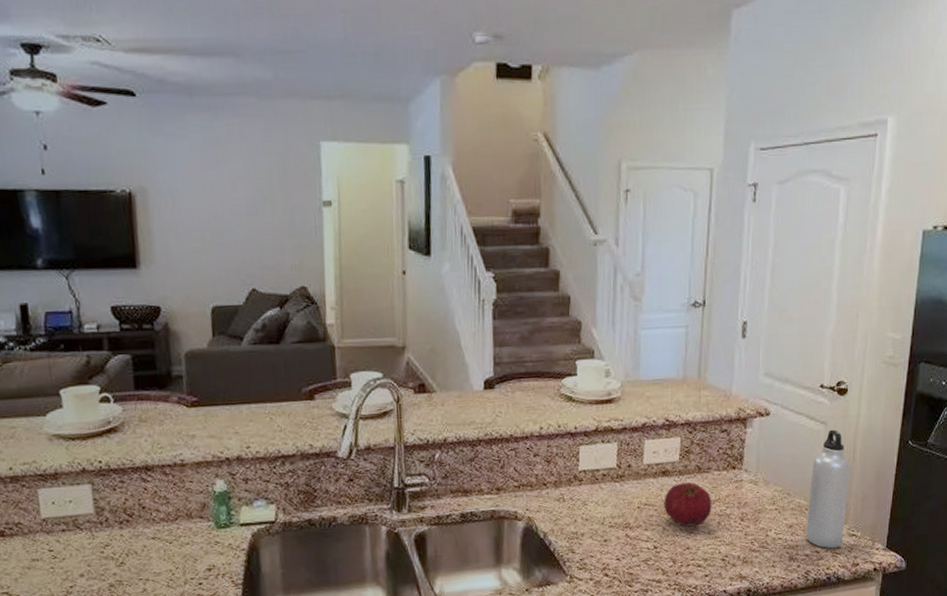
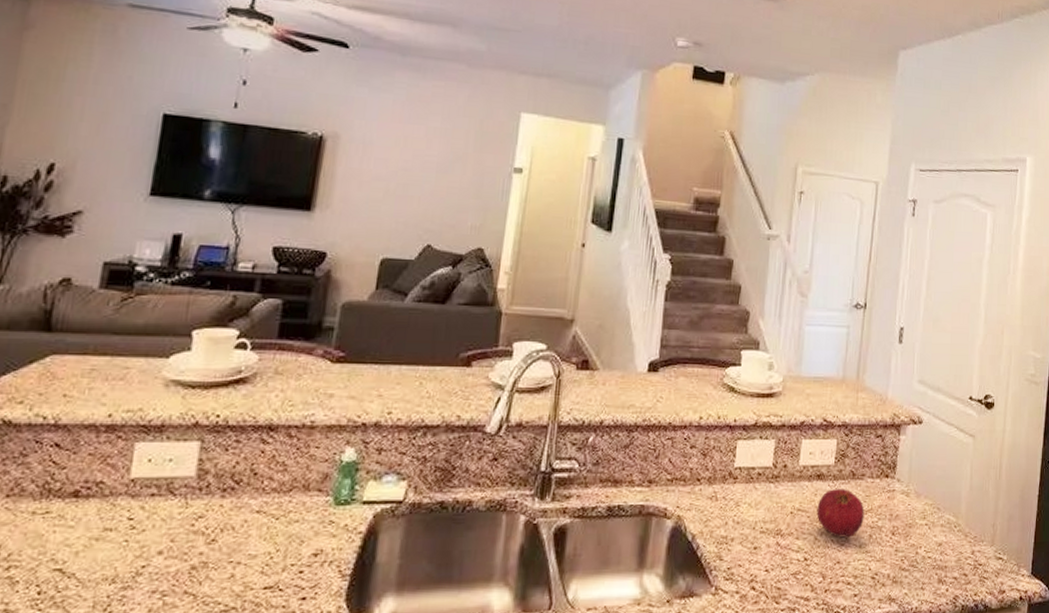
water bottle: present [806,429,851,549] -> none [955,443,998,572]

